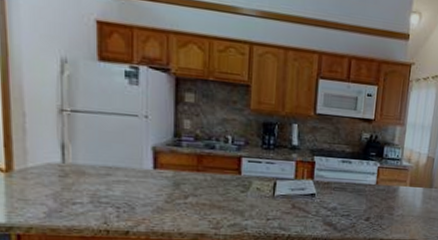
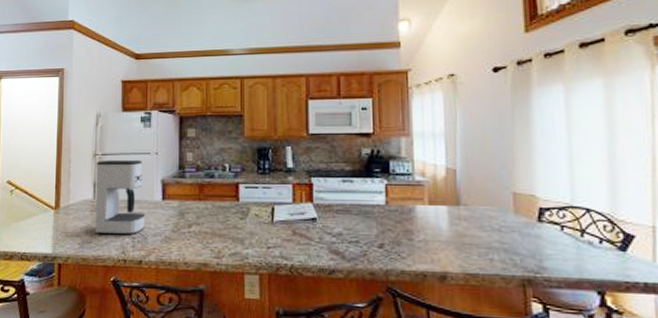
coffee maker: none [63,118,133,205] -> present [95,159,146,235]

